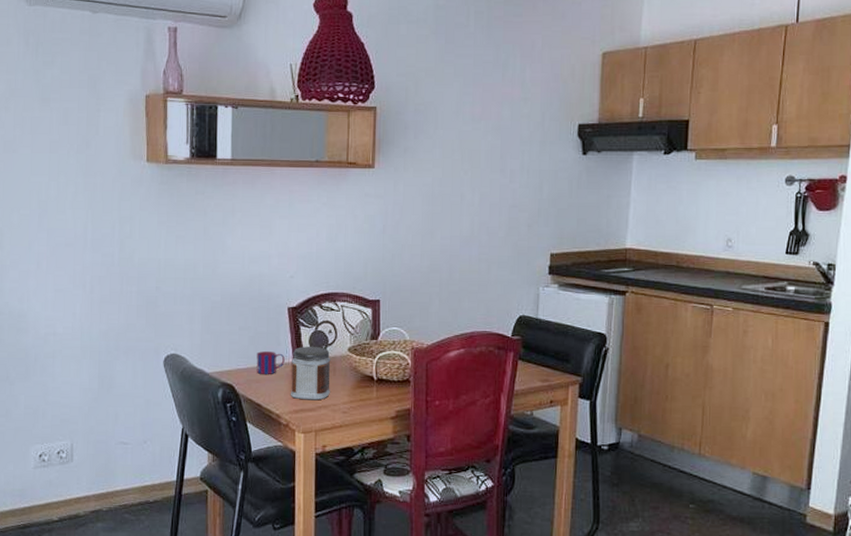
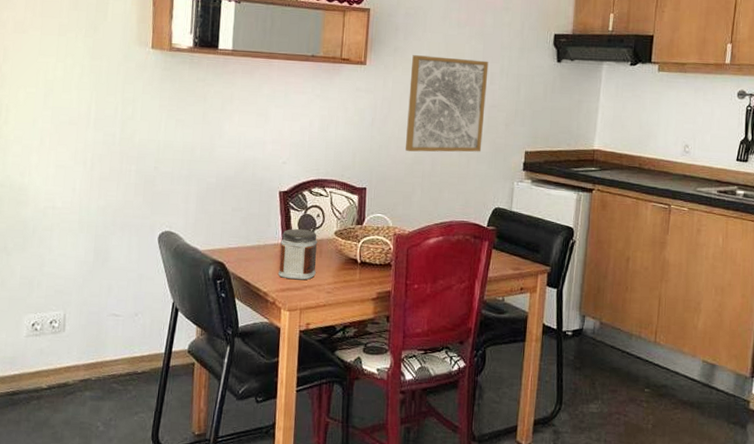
mug: present [256,351,285,374] -> none [246,232,274,254]
wall art: none [421,155,507,259] -> present [406,55,489,152]

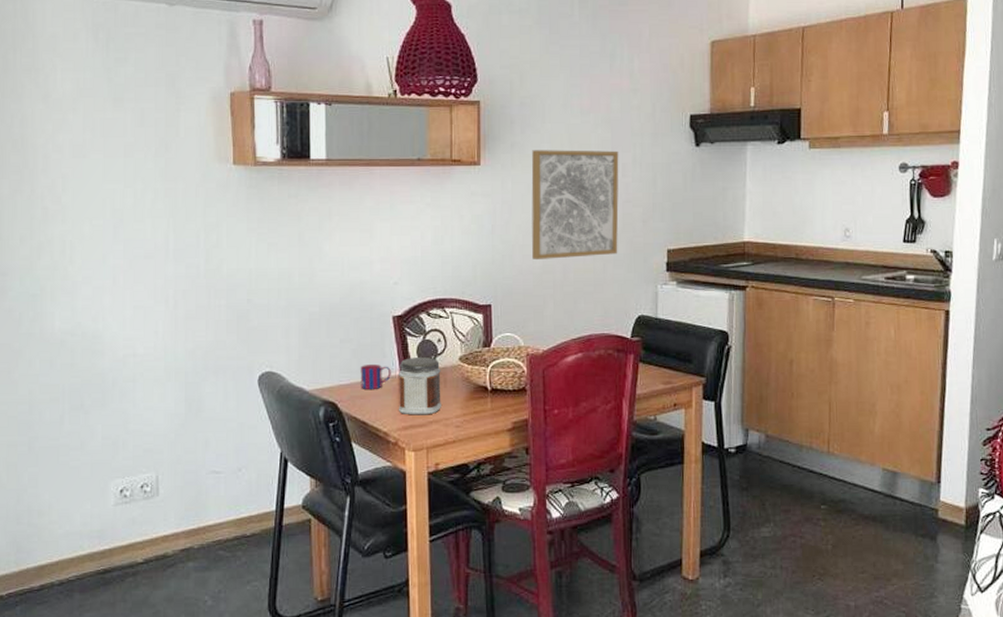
mug: none [246,232,274,254] -> present [360,365,391,389]

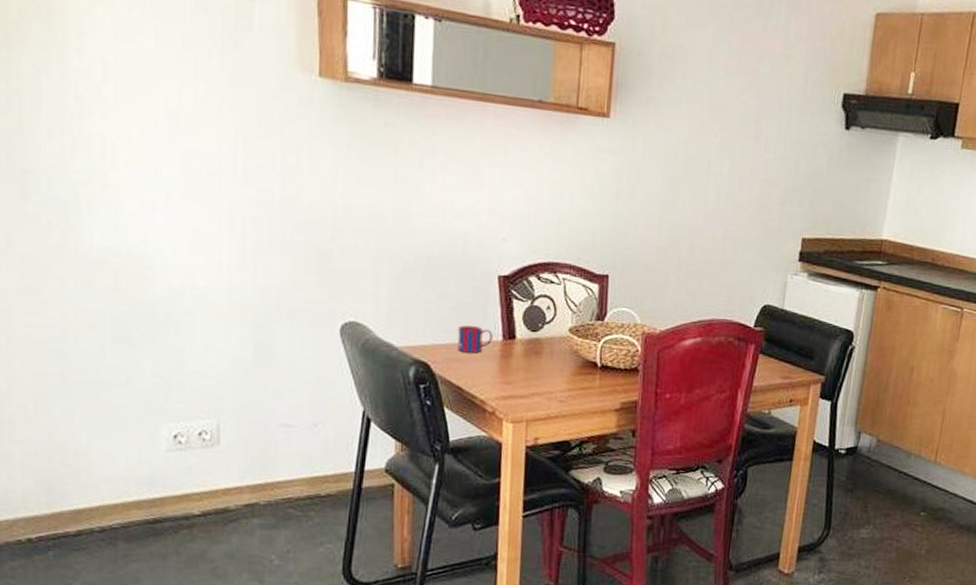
jar: present [397,357,441,415] -> none [497,323,548,387]
wall art: present [531,150,619,259] -> none [658,109,763,237]

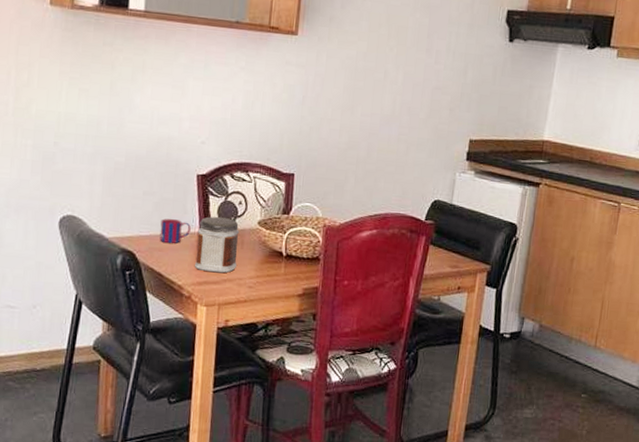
jar: none [497,323,548,387] -> present [194,216,240,274]

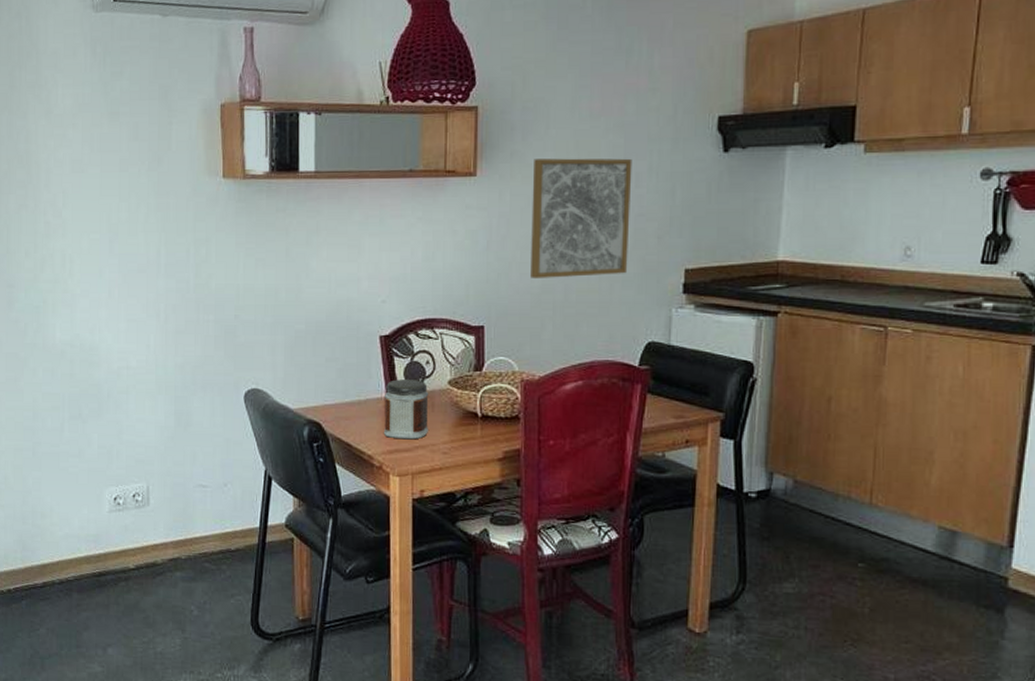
mug: present [159,219,191,244] -> none [345,385,377,411]
wall art: none [339,26,434,139] -> present [531,158,632,278]

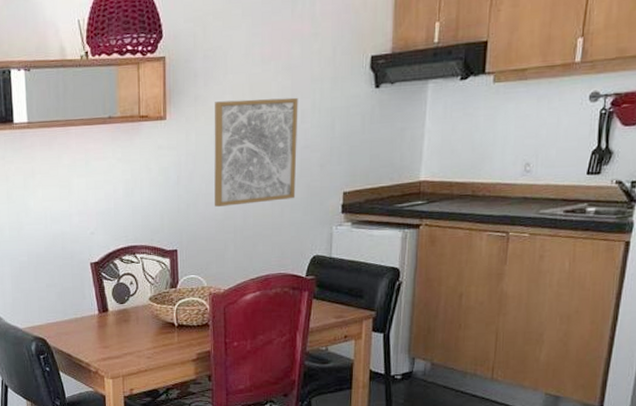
jar: present [383,379,429,440] -> none [96,298,134,349]

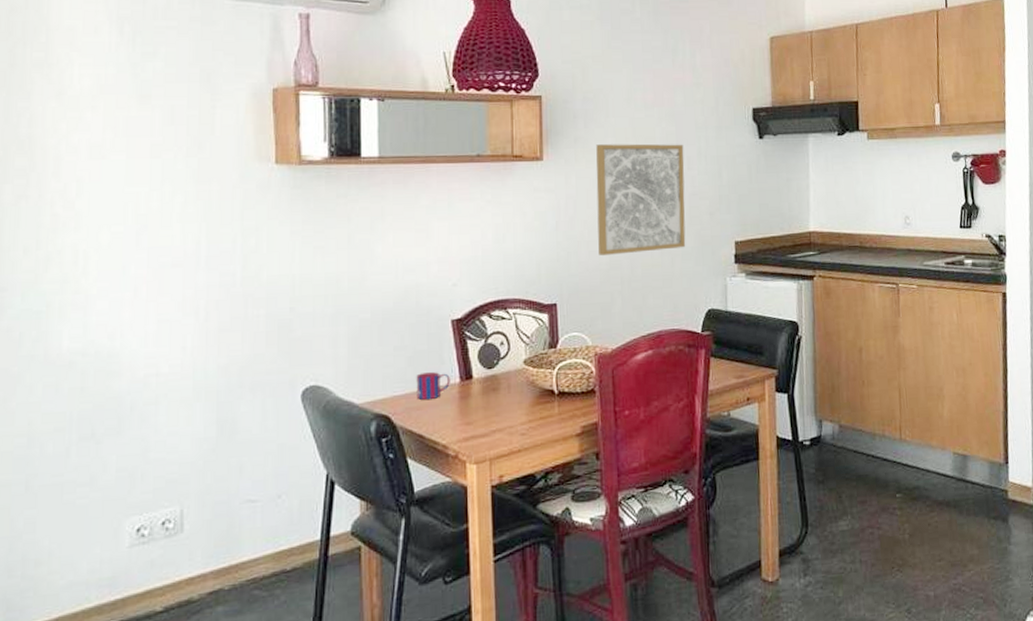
mug: none [64,305,91,327] -> present [416,372,450,400]

